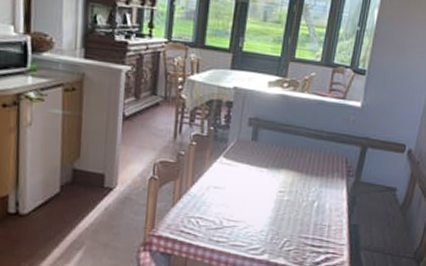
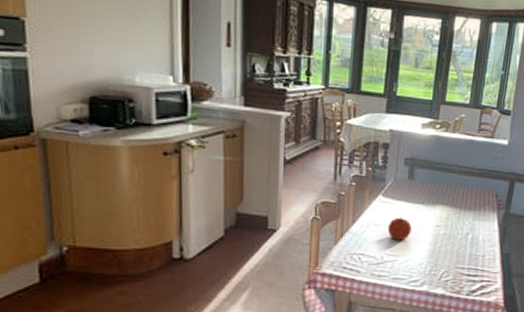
fruit: none [228,180,254,206] -> present [387,217,412,241]

